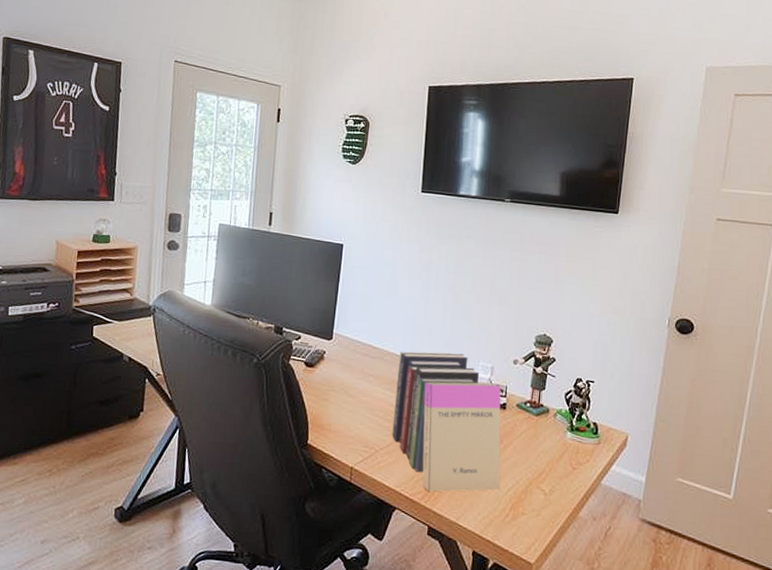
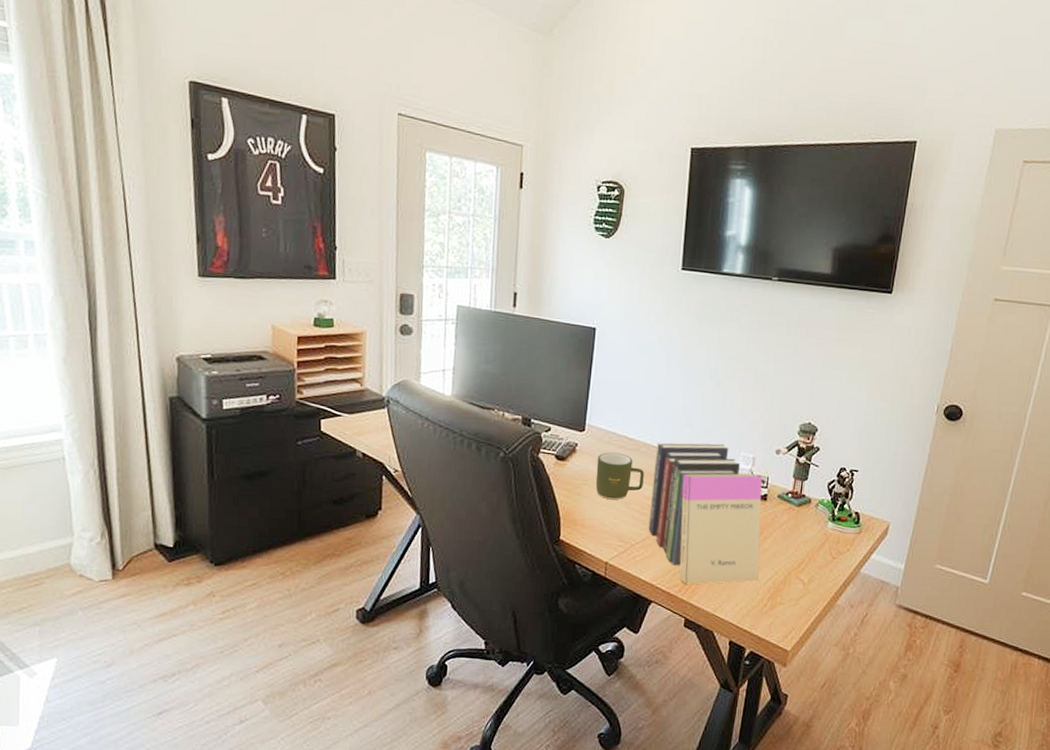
mug: none [342,360,388,406] -> present [595,452,644,500]

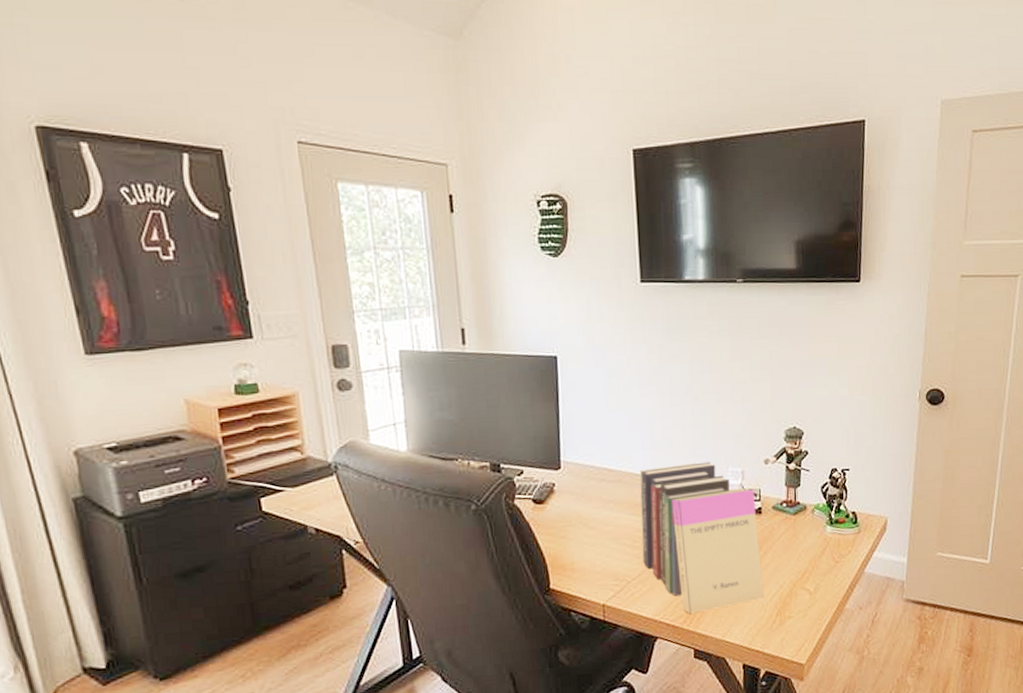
mug: present [595,452,644,500] -> none [578,486,631,538]

